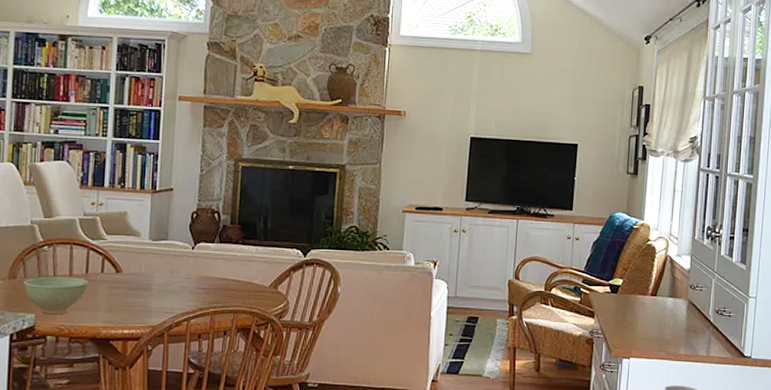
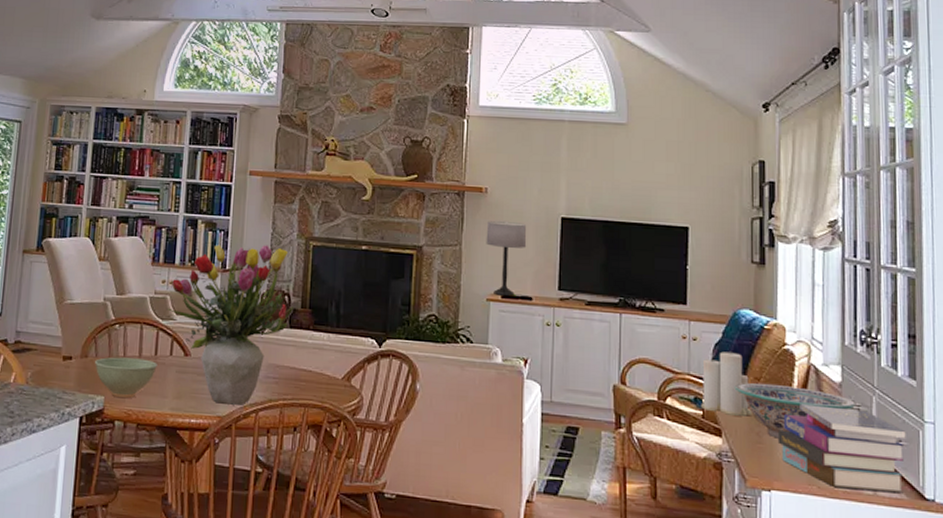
flower arrangement: none [97,166,223,315] -> present [166,244,293,405]
table lamp: none [403,141,439,207] -> present [486,221,527,296]
candle: none [578,247,620,300] -> present [700,351,753,416]
decorative bowl: none [606,272,700,317] -> present [734,382,857,439]
books: none [637,288,735,352] -> present [777,404,906,492]

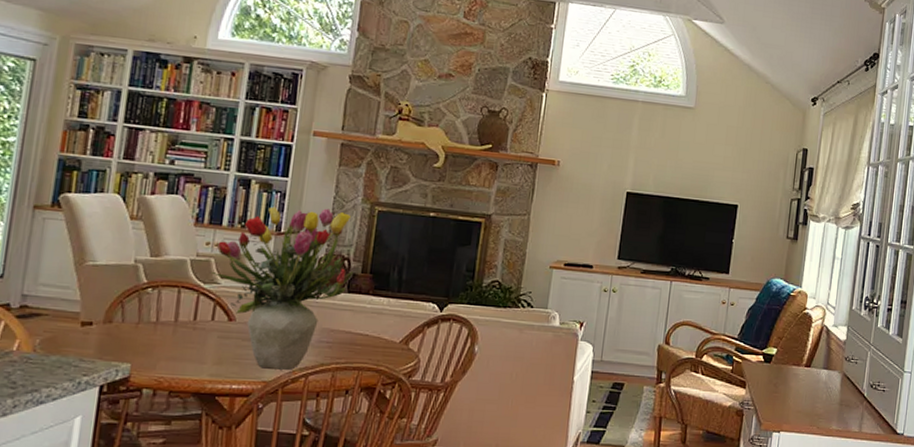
bowl: present [95,357,157,399] -> none [121,322,196,366]
table lamp: present [486,221,527,296] -> none [554,193,593,264]
candle: present [700,351,753,416] -> none [730,314,773,370]
decorative bowl: present [734,382,857,439] -> none [760,341,855,388]
books: present [777,404,906,492] -> none [790,359,889,429]

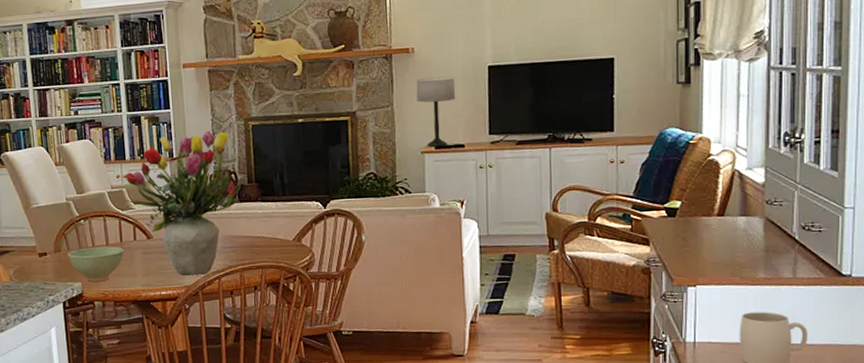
bowl: none [121,322,196,366] -> present [68,246,124,282]
table lamp: none [554,193,593,264] -> present [415,76,456,147]

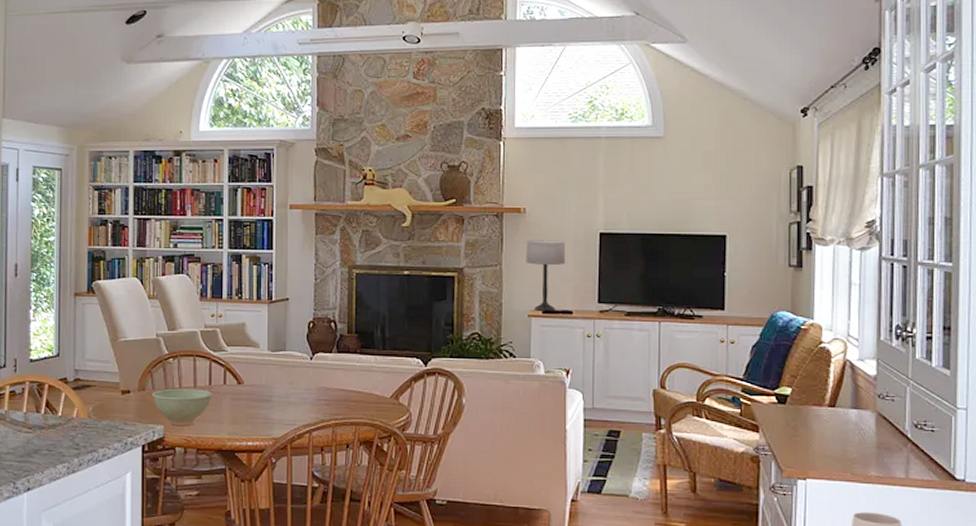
flower arrangement: present [124,130,241,275] -> none [217,275,339,427]

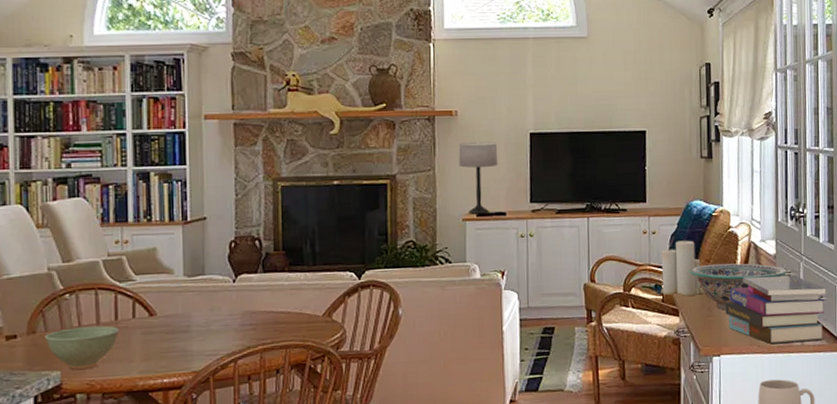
candle: none [737,351,789,412] -> present [660,239,704,296]
decorative bowl: none [771,380,891,431] -> present [688,263,788,310]
books: none [813,398,939,474] -> present [725,275,826,344]

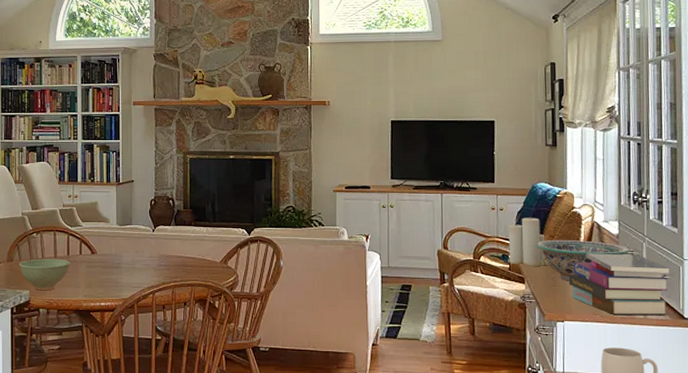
table lamp: present [458,142,499,214] -> none [330,127,364,187]

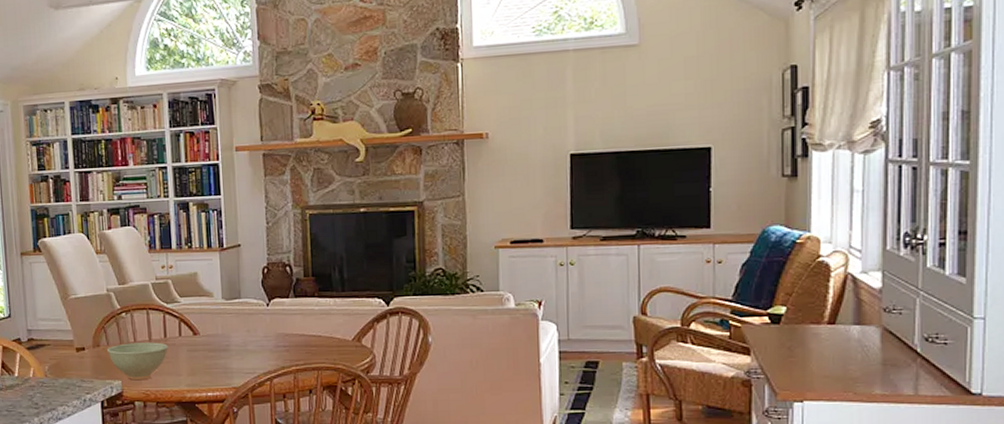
candle: present [507,216,549,266] -> none [726,269,784,333]
decorative bowl: present [534,239,631,281] -> none [763,297,898,351]
books: present [568,253,669,315] -> none [810,313,952,391]

